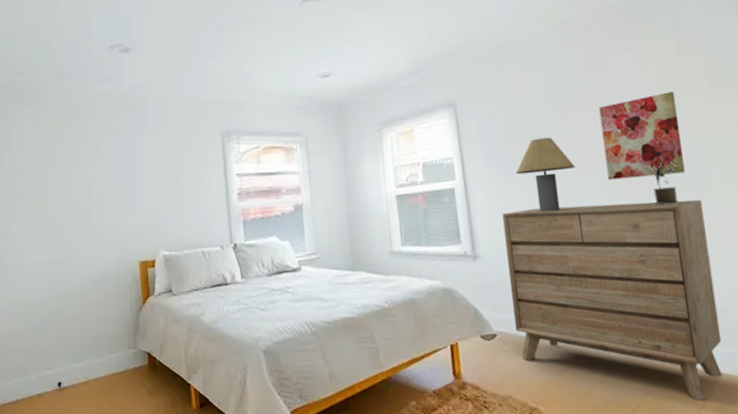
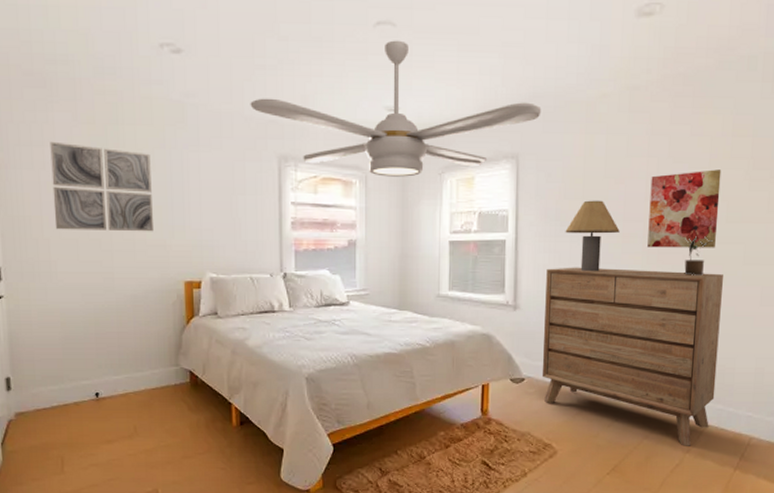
wall art: none [17,143,109,223] -> present [50,141,153,232]
ceiling fan: none [192,12,473,140] -> present [250,40,542,177]

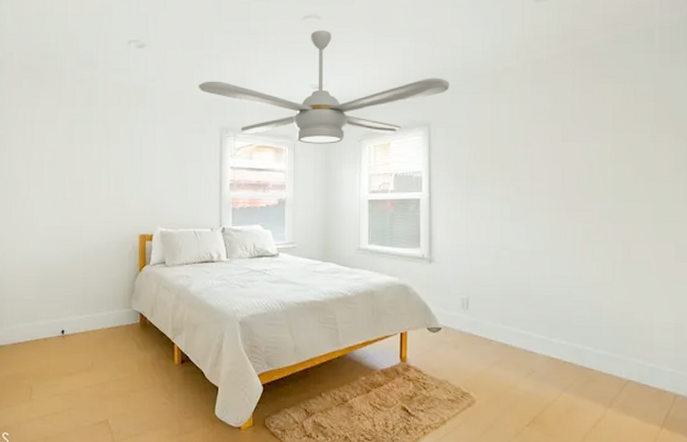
wall art: present [50,141,153,232] -> none [38,120,116,193]
dresser: present [541,267,723,446] -> none [457,223,634,401]
table lamp: present [565,200,620,272] -> none [476,162,528,228]
wall art: present [647,169,722,248] -> none [556,133,626,206]
potted plant: present [684,236,713,275] -> none [592,195,622,232]

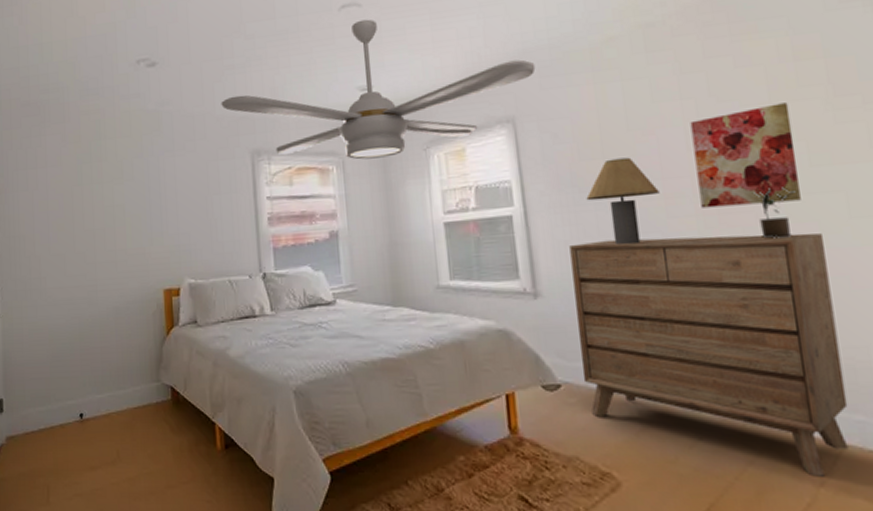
dresser: none [457,223,634,401] -> present [569,233,849,477]
table lamp: none [476,162,528,228] -> present [586,157,660,245]
wall art: none [556,133,626,206] -> present [690,102,801,208]
potted plant: none [592,195,622,232] -> present [752,187,796,239]

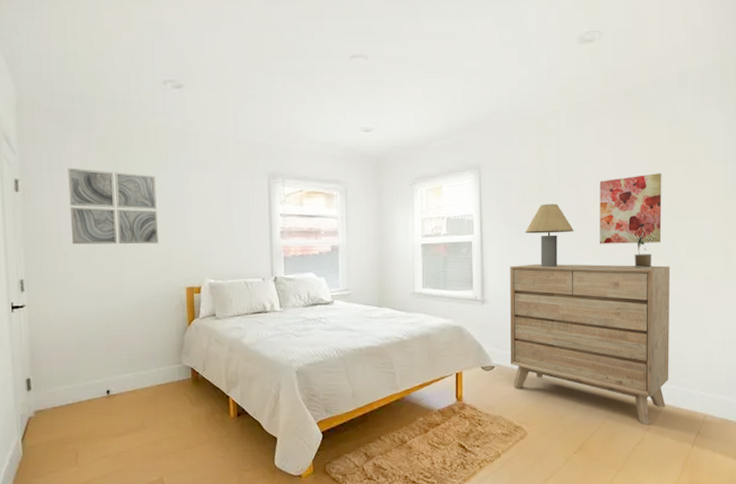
wall art: none [42,162,133,246] -> present [68,168,158,245]
ceiling fan: present [221,19,536,160] -> none [242,71,499,189]

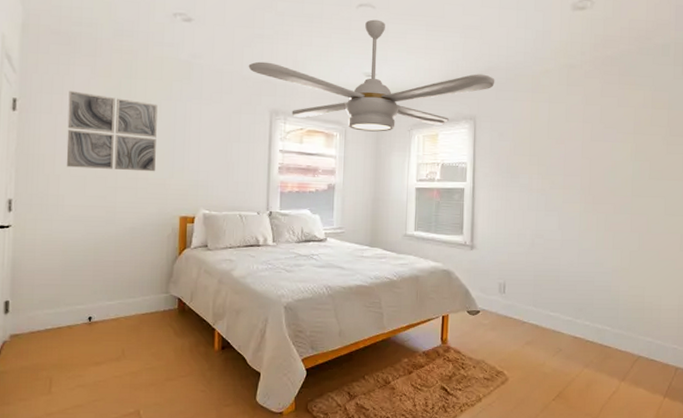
ceiling fan: none [242,71,499,189] -> present [248,19,495,132]
dresser: present [510,263,670,425] -> none [495,213,648,375]
table lamp: present [525,203,574,268] -> none [515,157,561,218]
wall art: present [599,173,662,244] -> none [584,135,644,200]
potted plant: present [632,232,658,268] -> none [614,190,639,224]

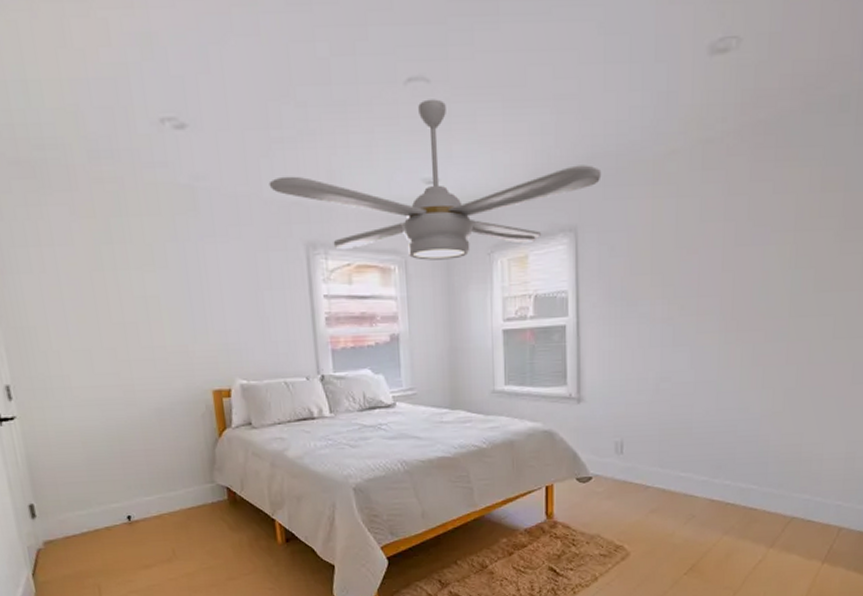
wall art: present [66,90,158,172] -> none [47,240,173,340]

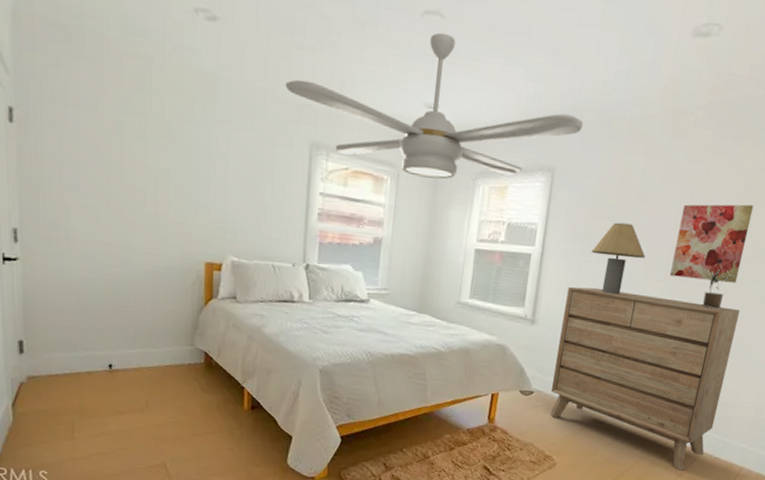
dresser: none [610,350,810,541] -> present [550,286,740,471]
table lamp: none [632,274,694,356] -> present [591,222,646,295]
wall art: none [725,232,809,325] -> present [670,204,754,283]
potted plant: none [766,309,799,354] -> present [702,269,735,309]

